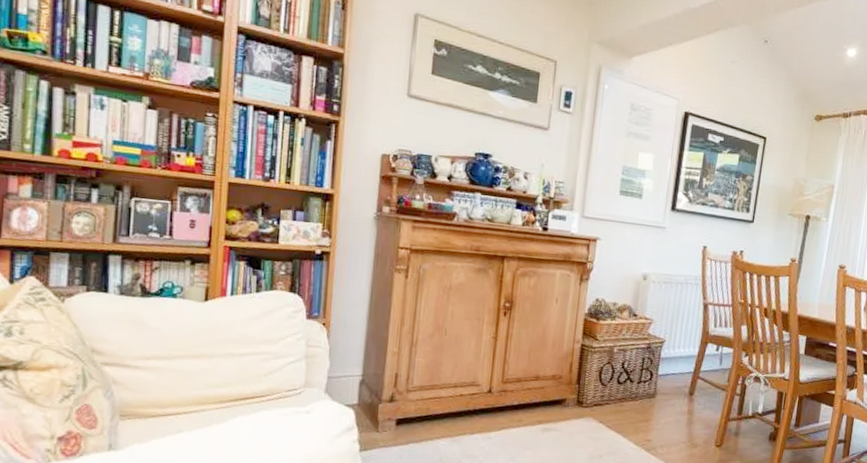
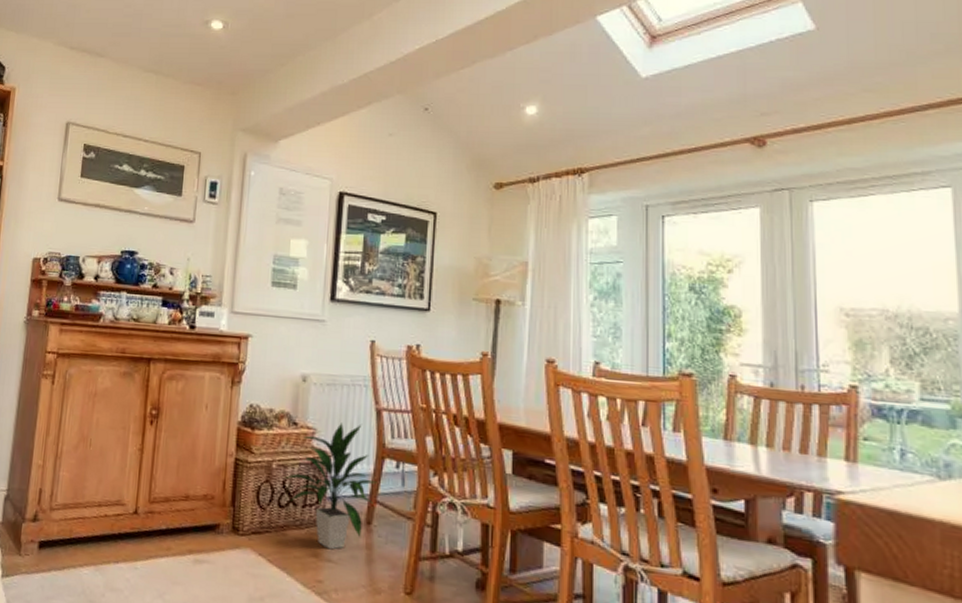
indoor plant: none [623,315,701,416] -> present [284,423,378,550]

